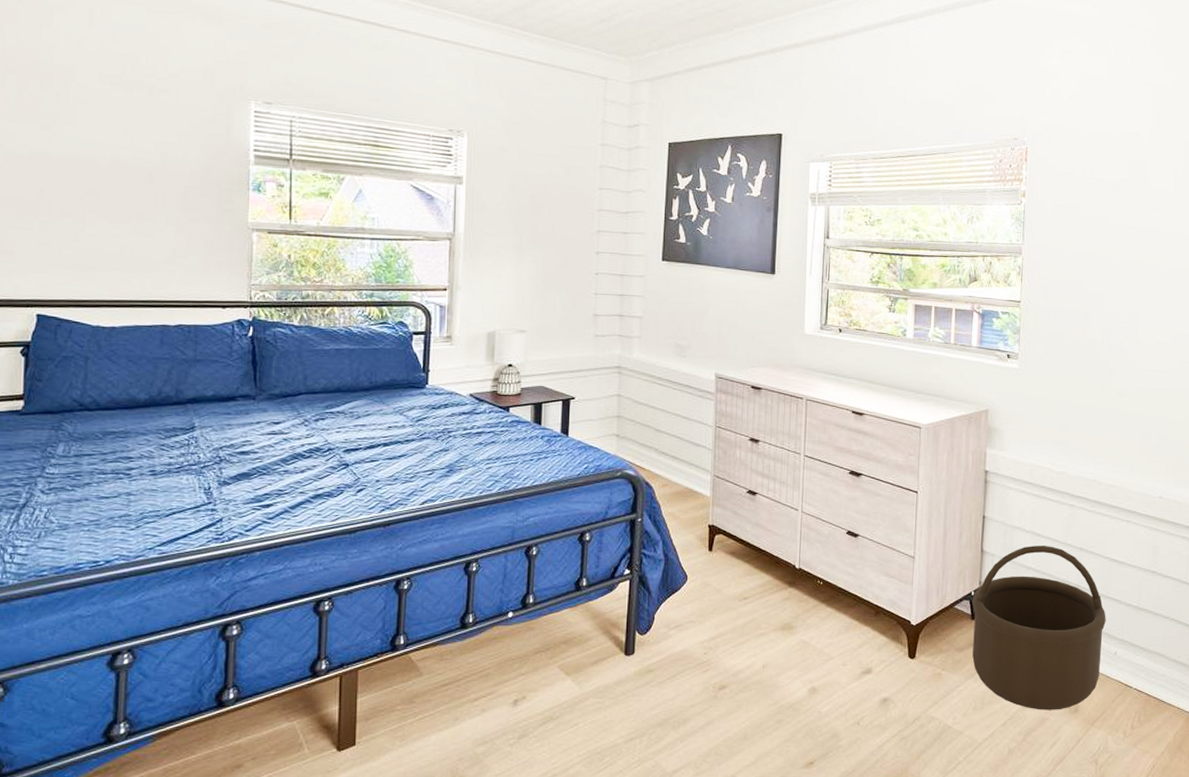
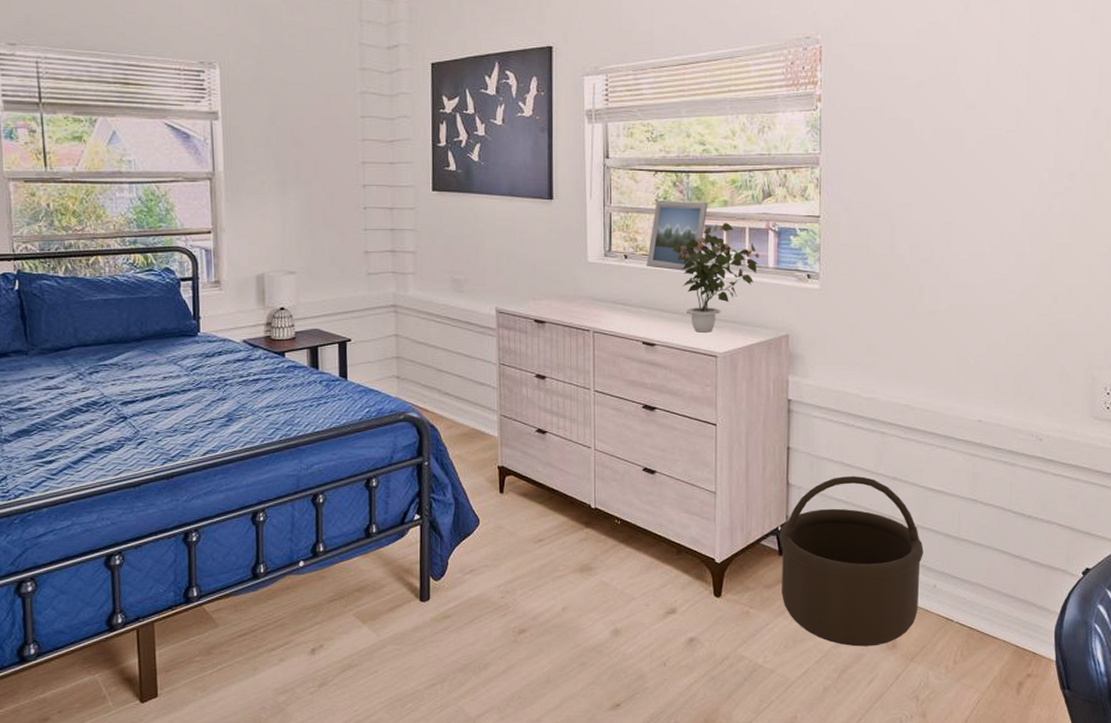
picture frame: none [859,279,919,348] -> present [647,200,708,272]
potted plant: none [884,304,964,405] -> present [673,223,759,333]

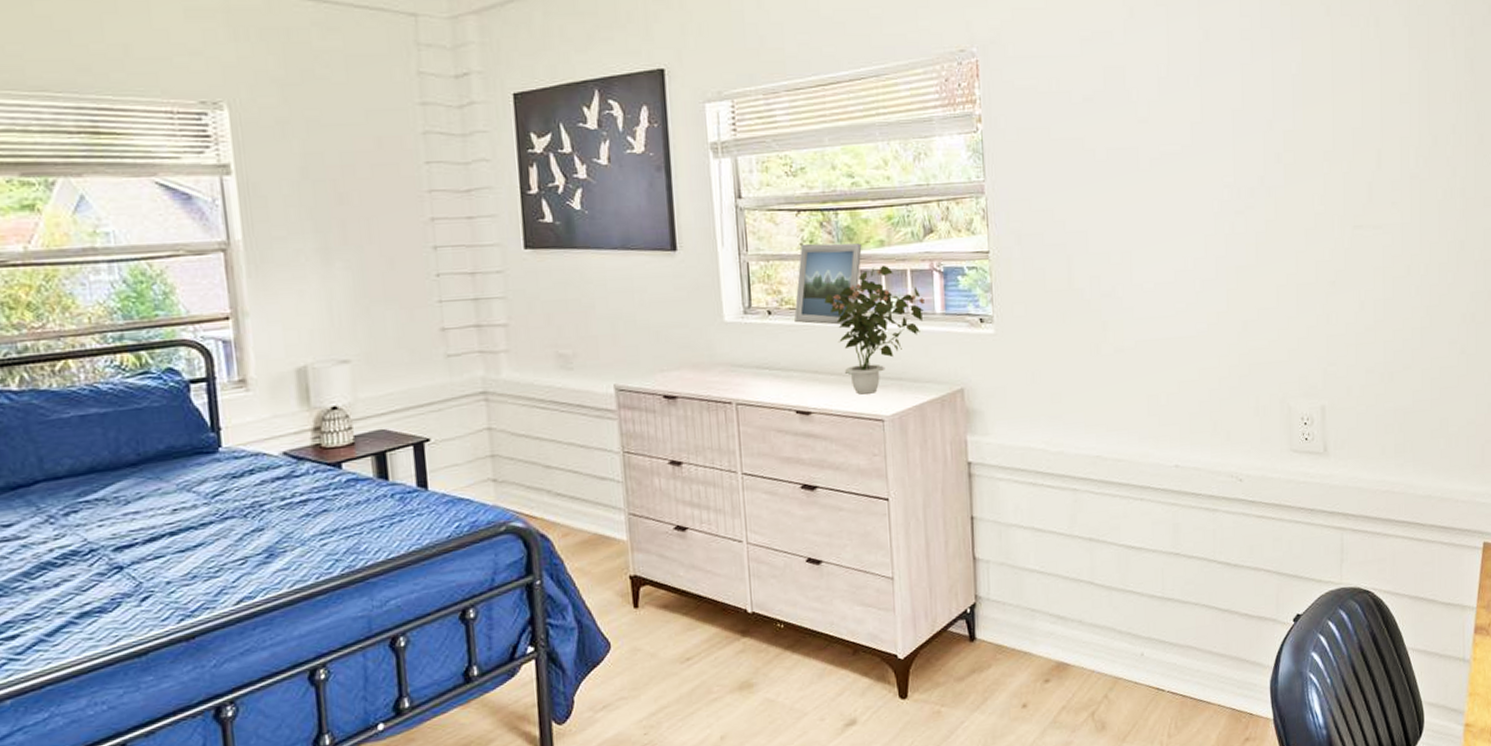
basket: present [779,476,924,647] -> none [968,541,1128,735]

